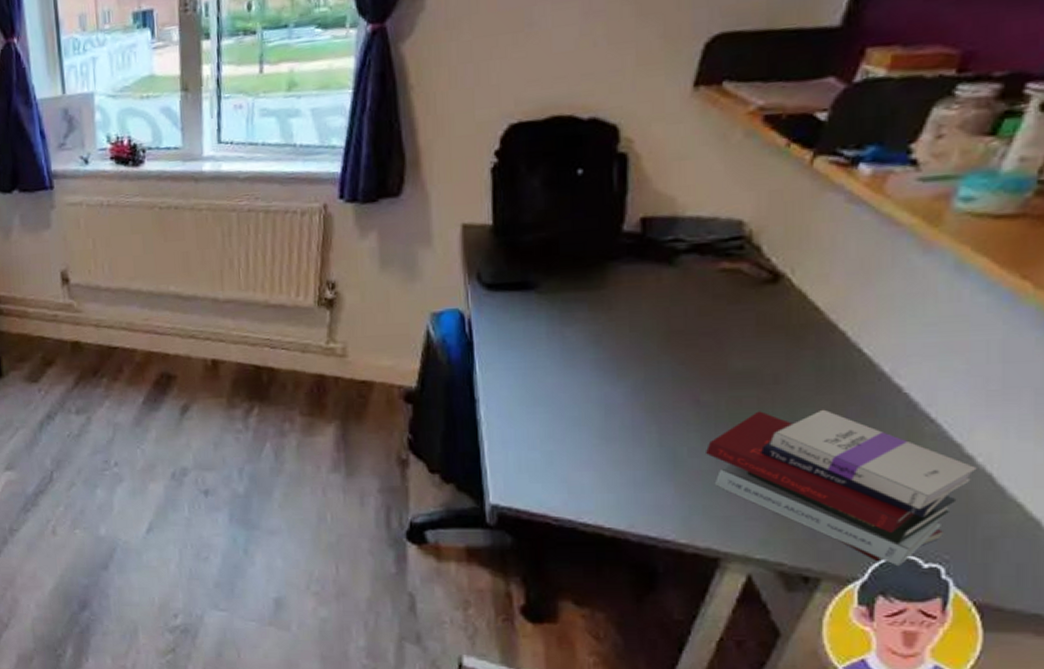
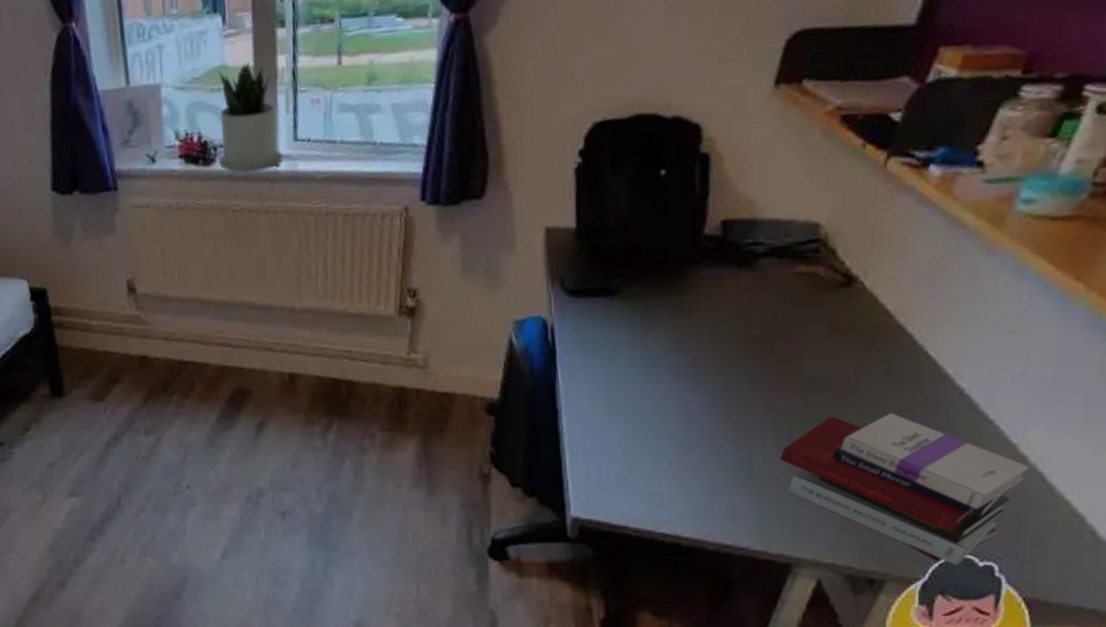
planter: none [146,71,209,173] -> present [217,61,284,173]

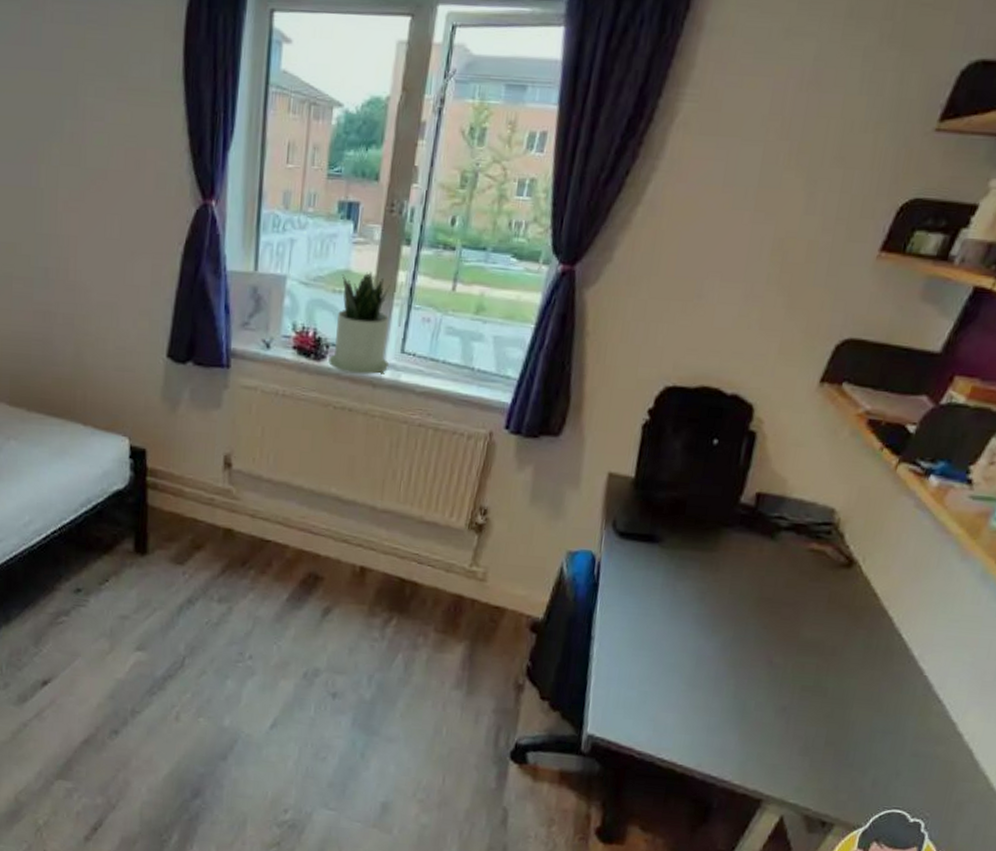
books: present [781,412,1030,566] -> none [769,677,963,819]

